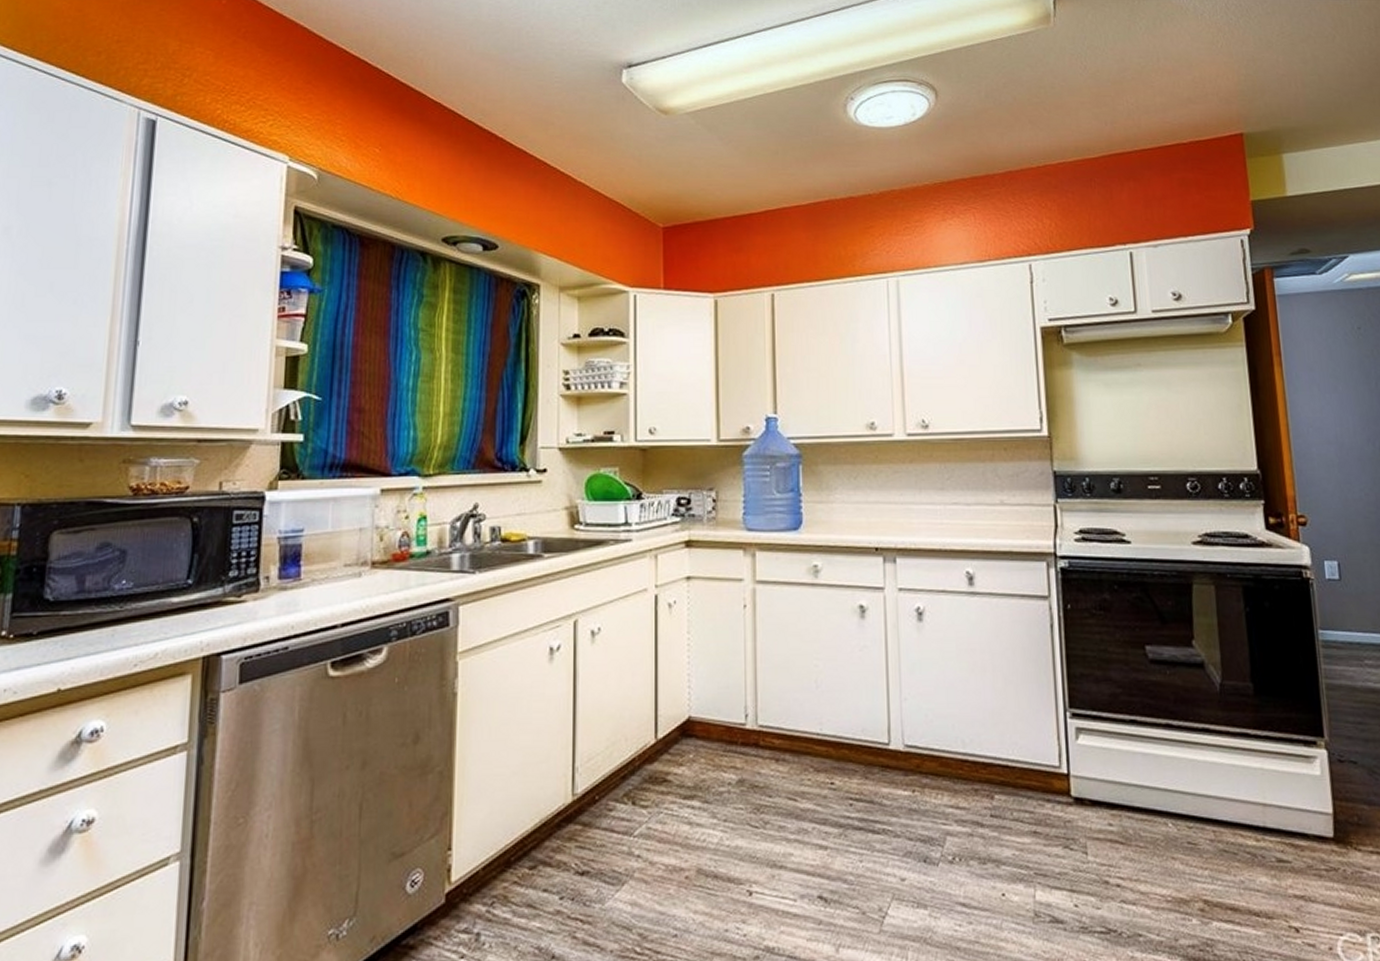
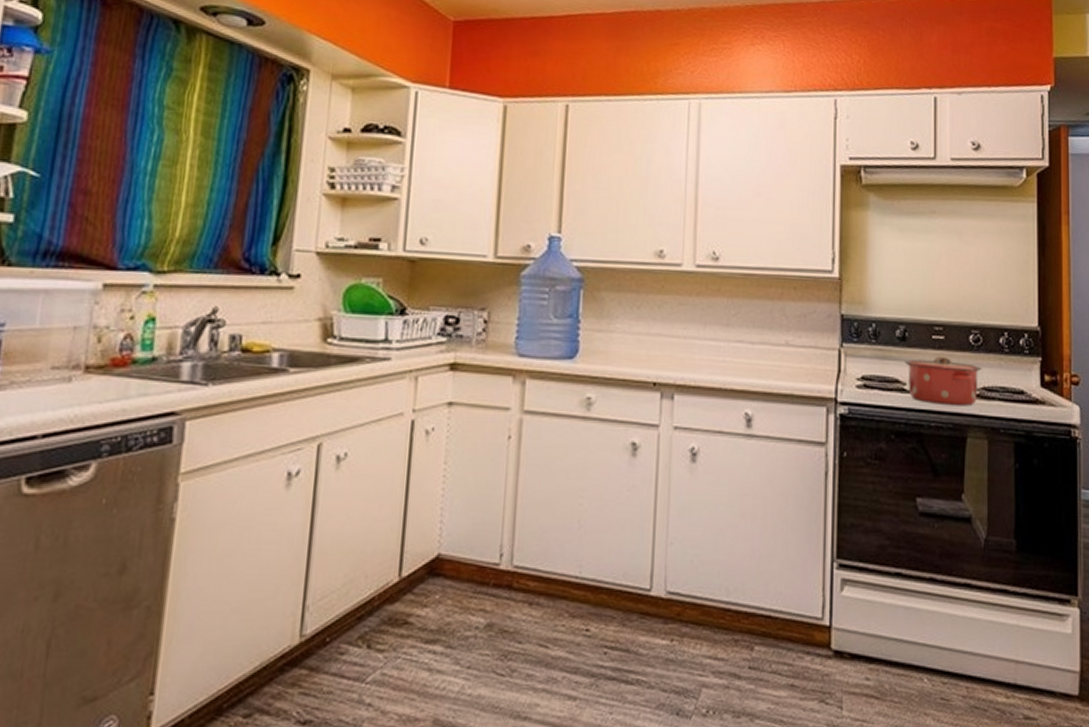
casserole: none [1122,504,1203,554] -> present [905,355,982,407]

